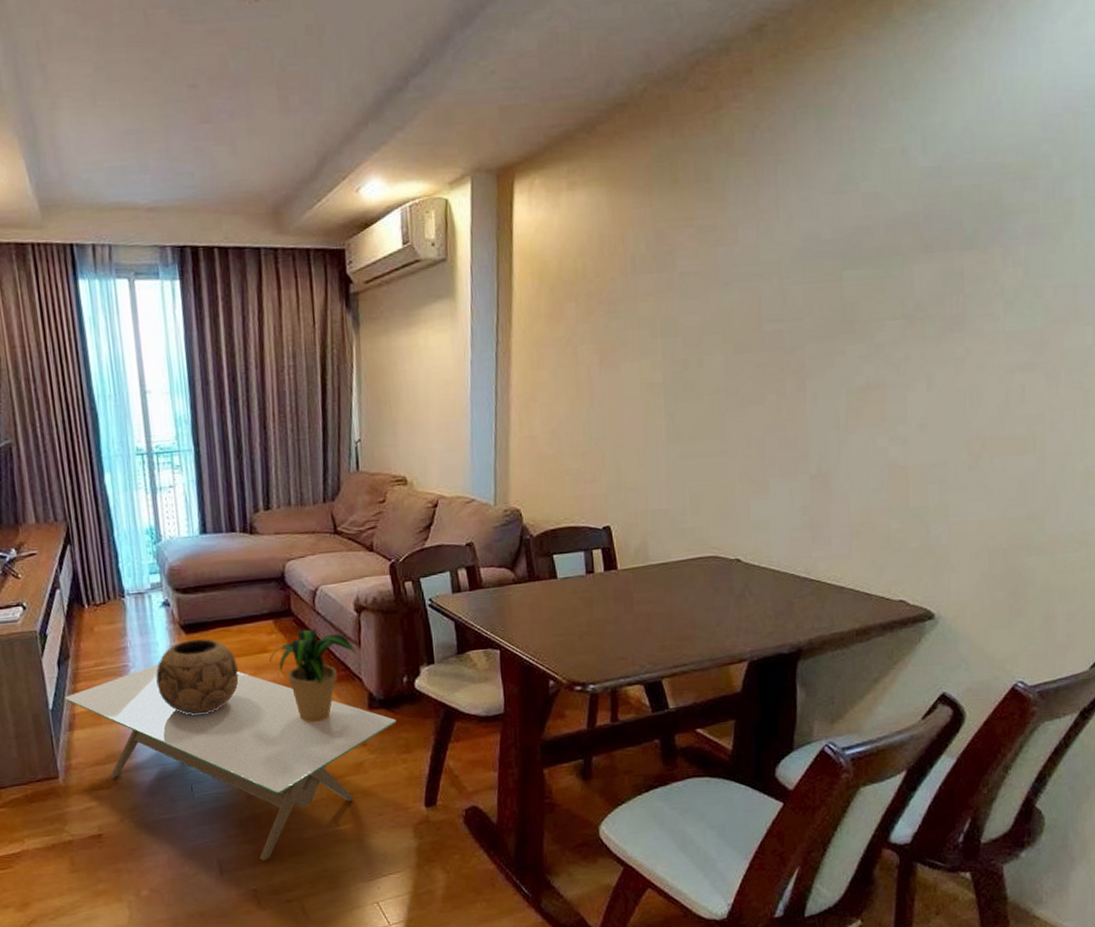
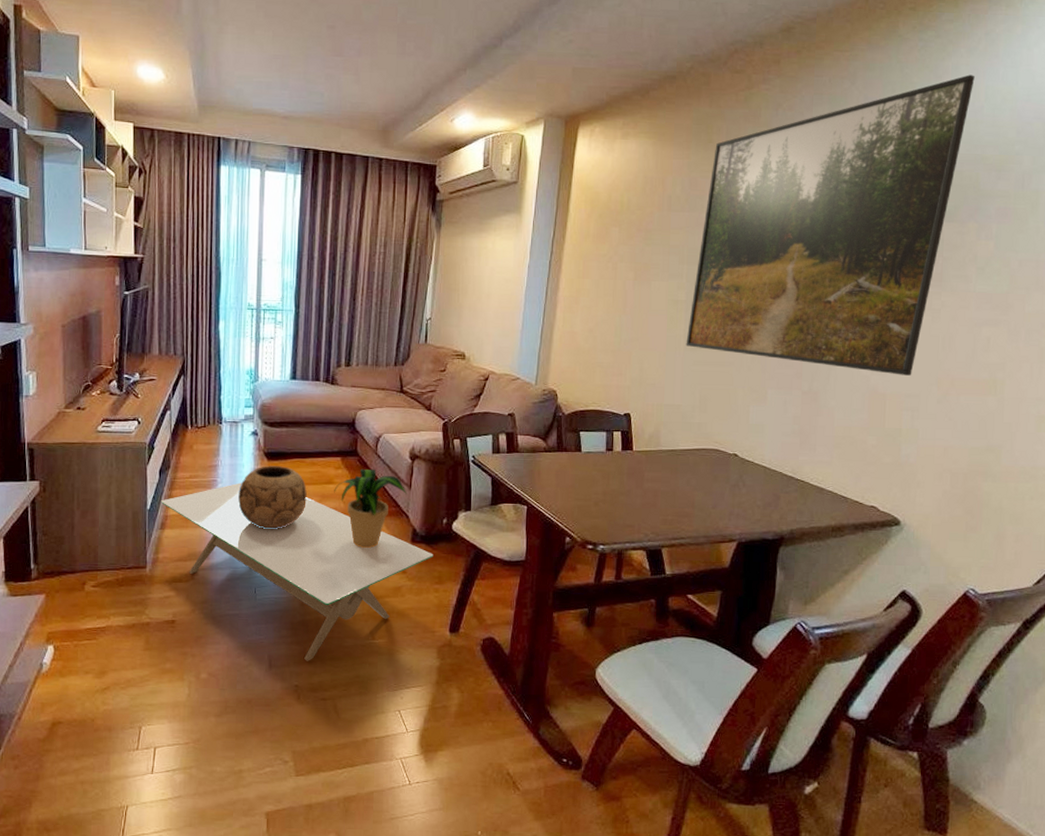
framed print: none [668,61,989,443] -> present [686,74,975,376]

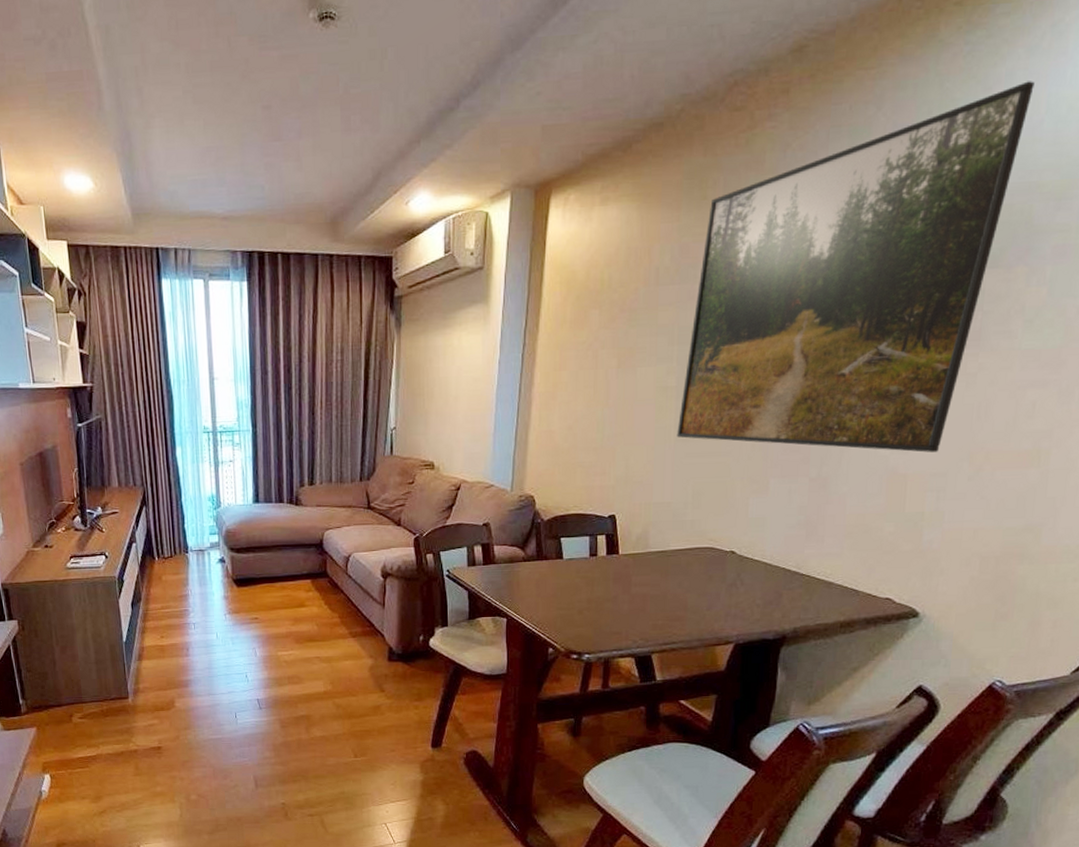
coffee table: present [160,482,433,661] -> none [135,611,411,780]
decorative bowl: present [237,466,307,529] -> none [210,592,280,655]
potted plant: present [334,468,407,548] -> none [306,589,381,669]

